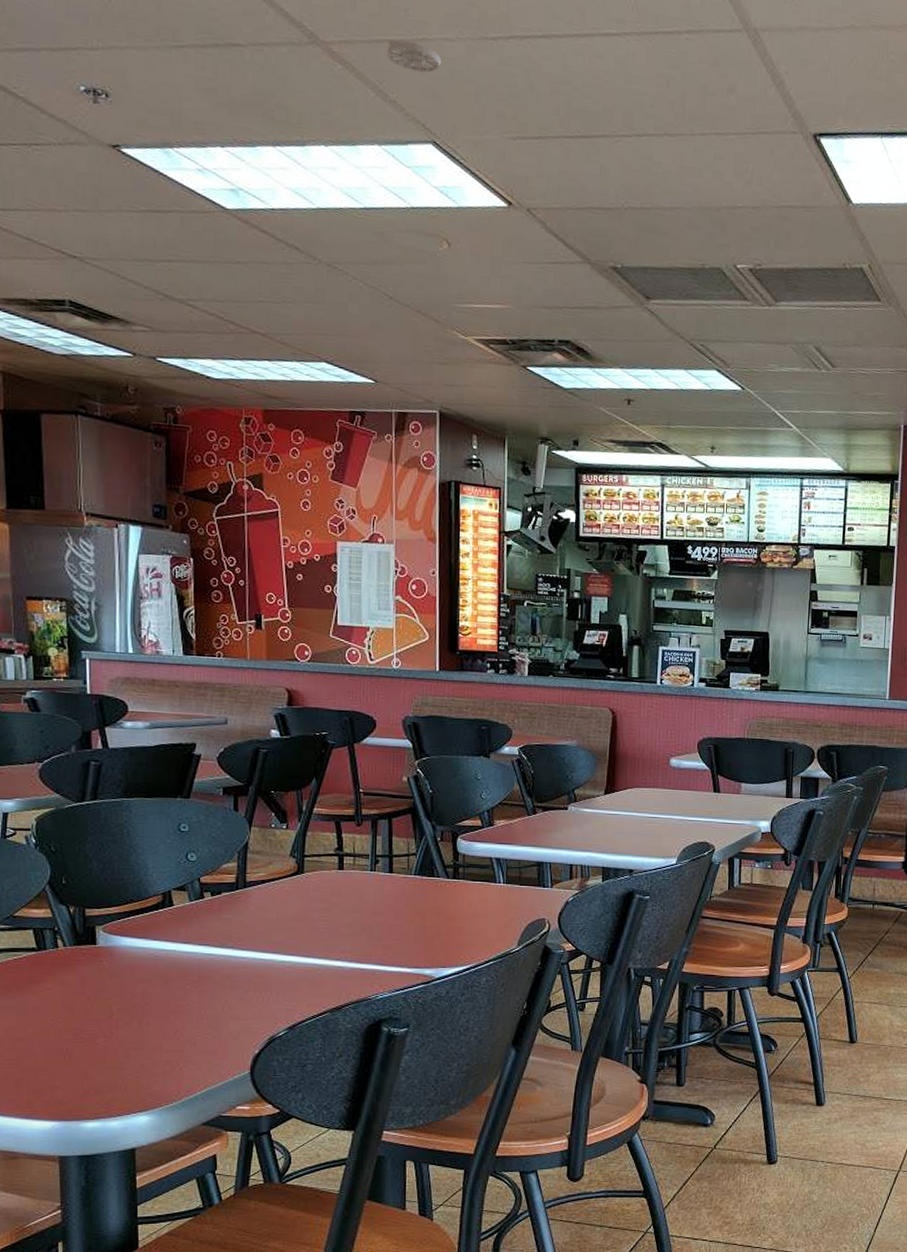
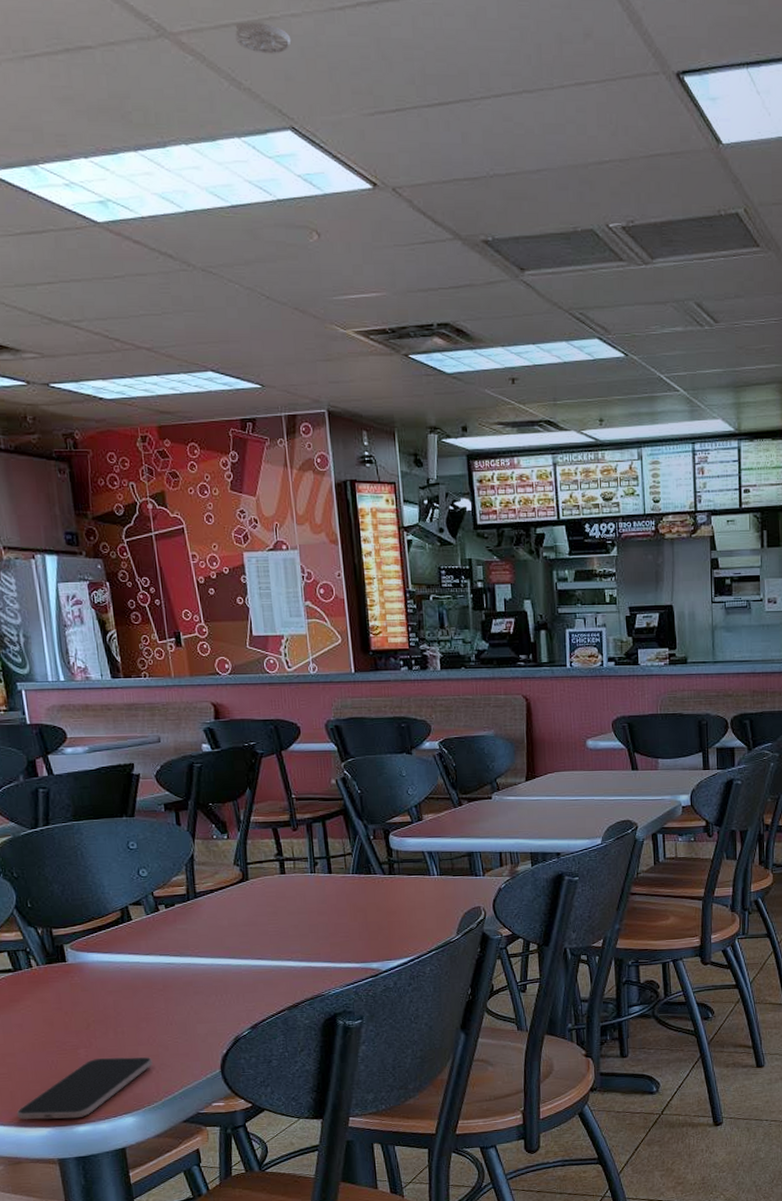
smartphone: none [19,1049,177,1114] -> present [16,1056,153,1120]

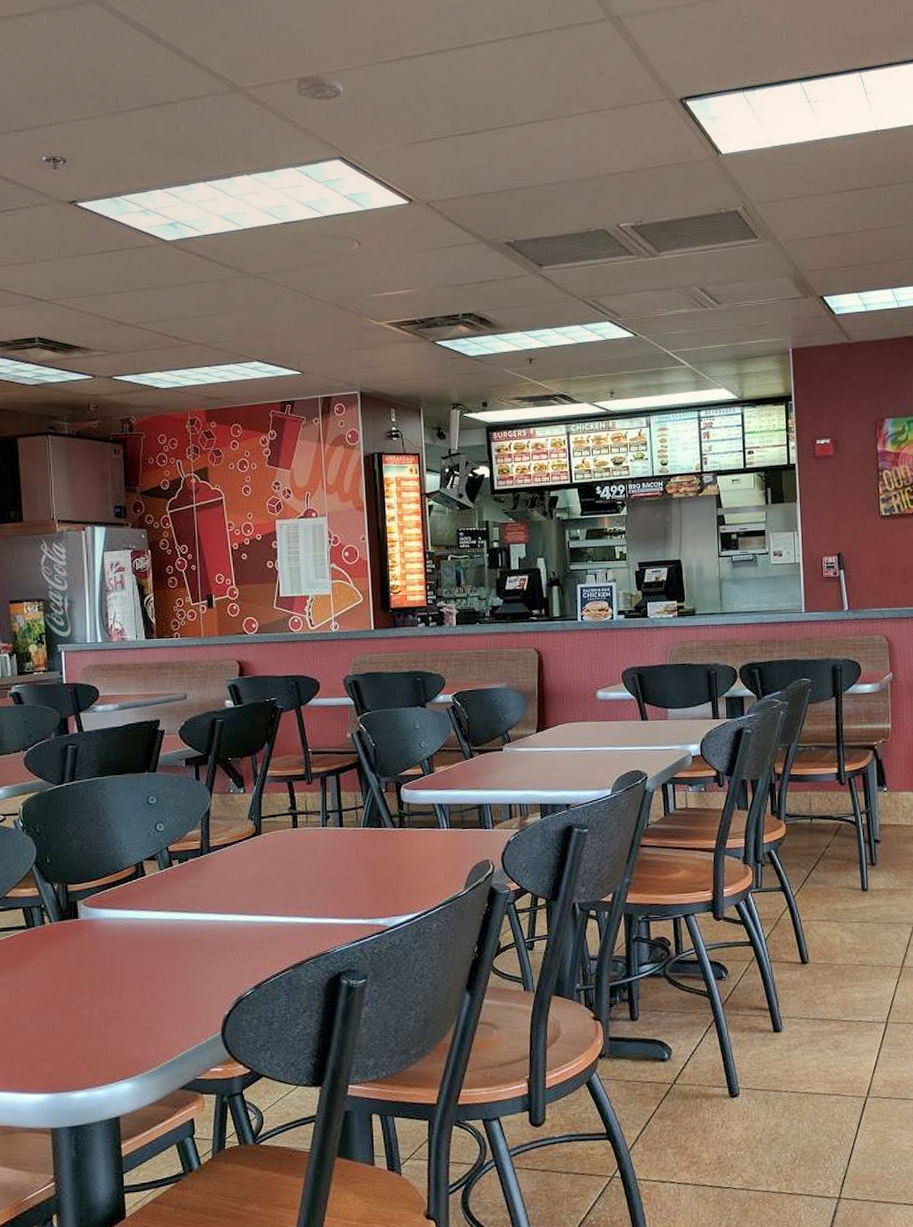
smartphone: present [16,1056,153,1120] -> none [14,1018,154,1085]

